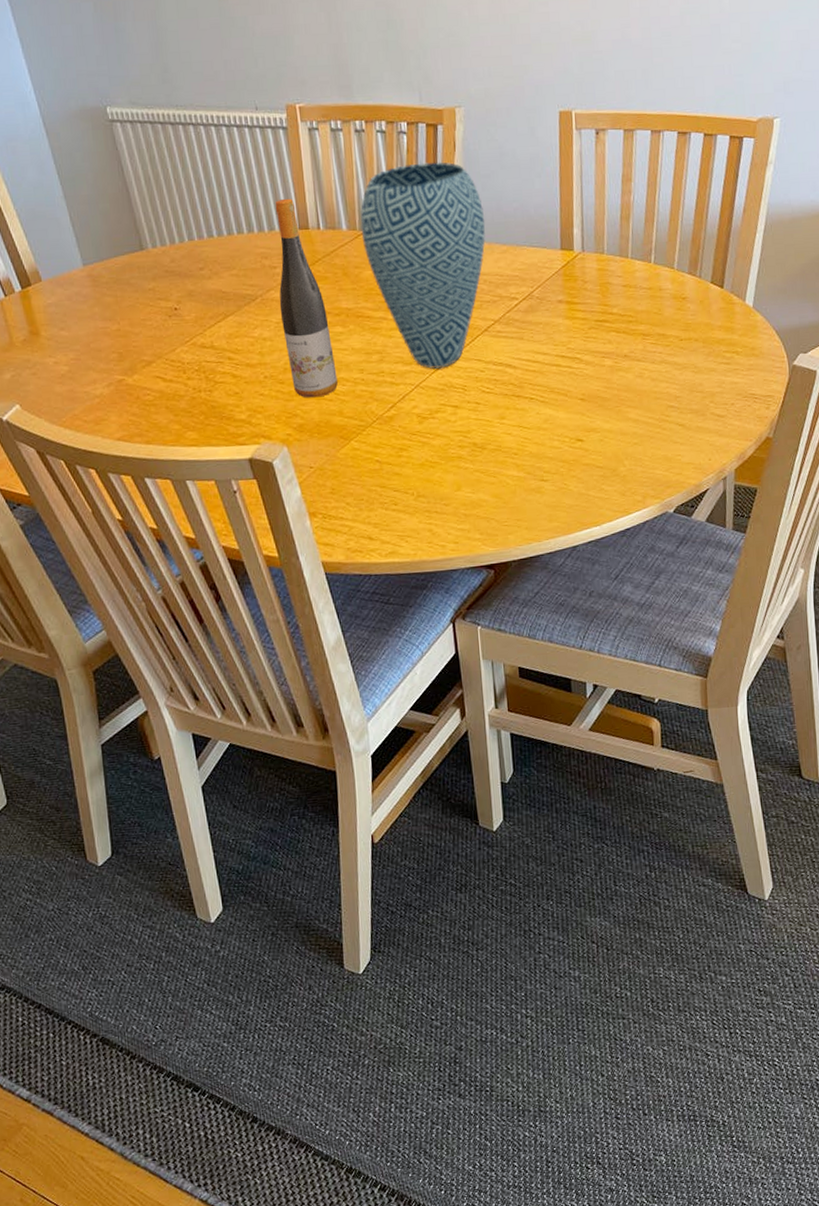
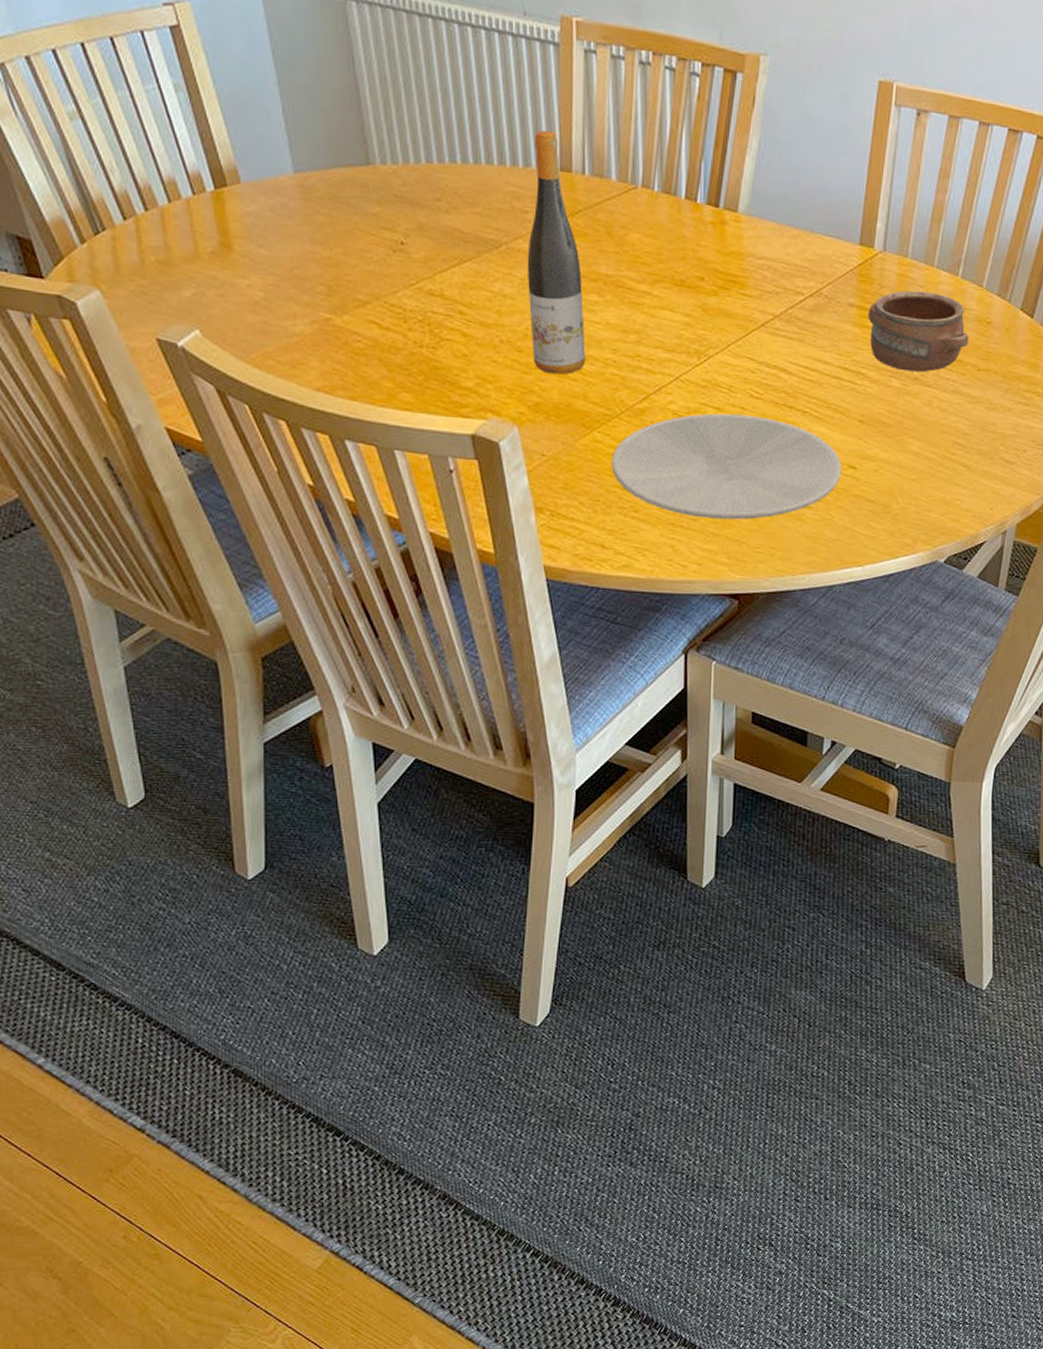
vase: present [360,162,485,370] -> none [633,114,778,363]
plate: none [369,408,571,503] -> present [612,413,842,520]
pottery: none [576,280,669,351] -> present [868,290,969,373]

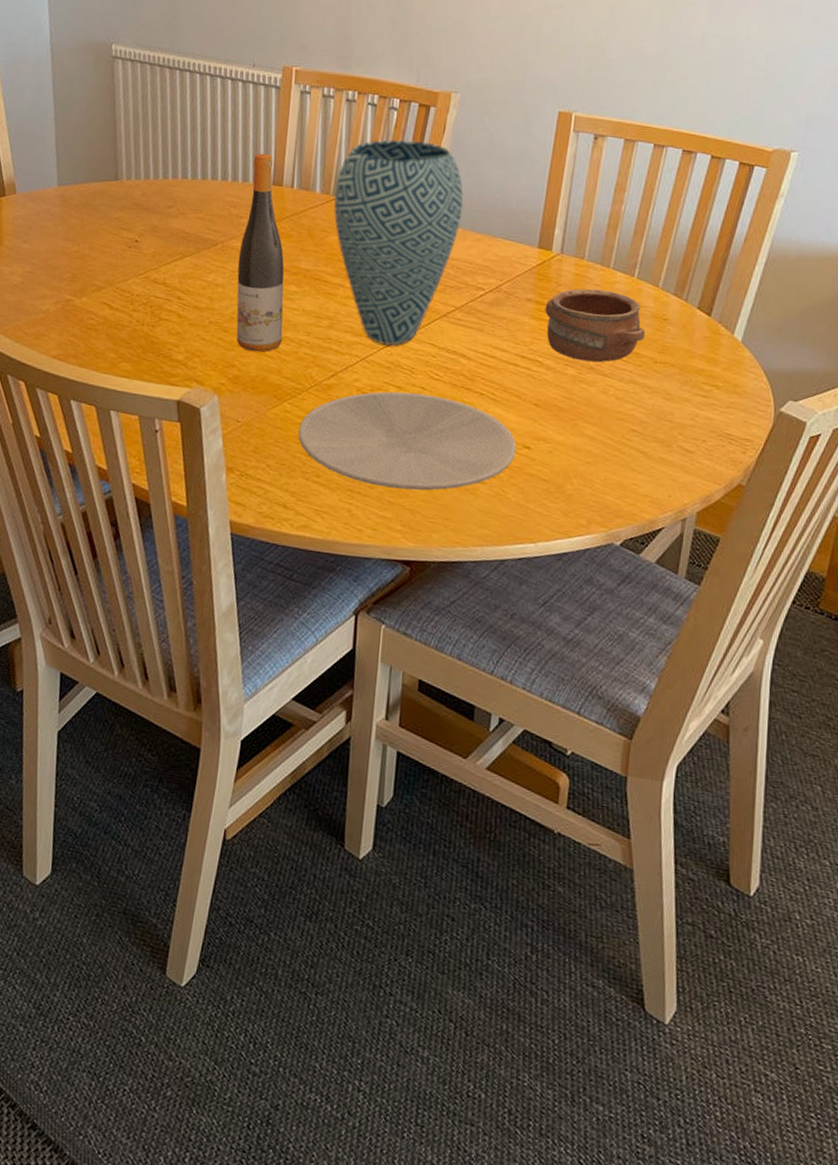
vase: none [633,114,778,363] -> present [333,140,463,347]

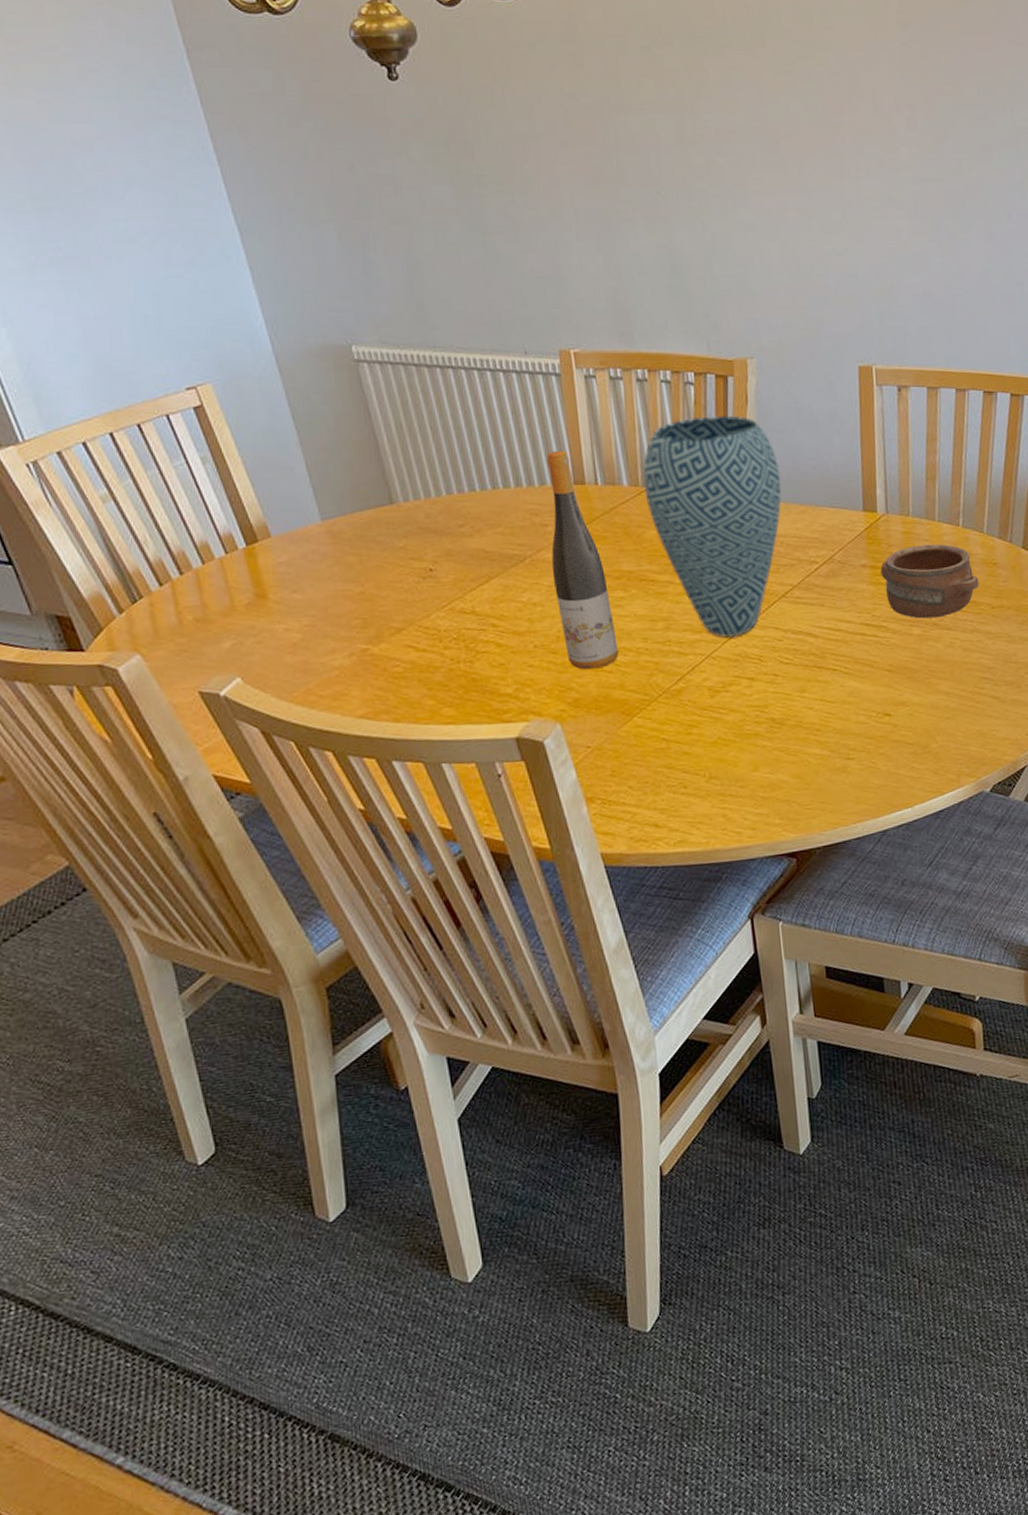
plate: present [298,391,517,491] -> none [655,680,879,785]

